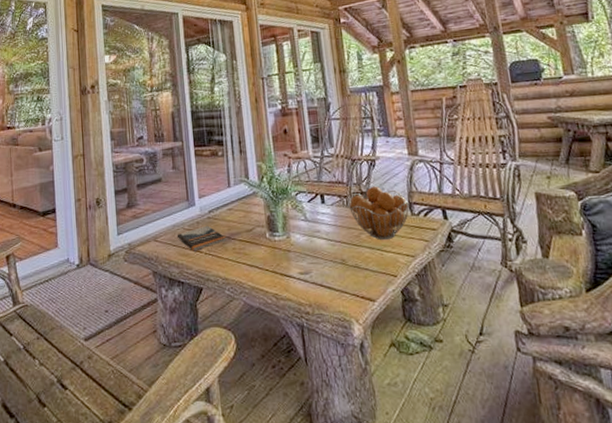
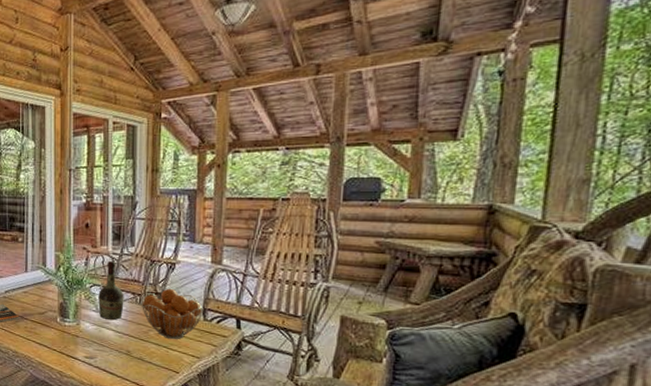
cognac bottle: none [305,164,332,229] -> present [98,260,124,321]

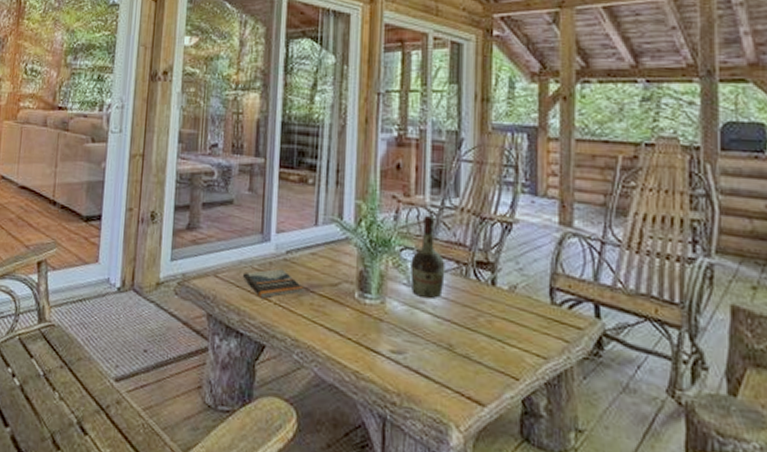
fruit basket: present [142,288,204,339] -> none [468,256,551,330]

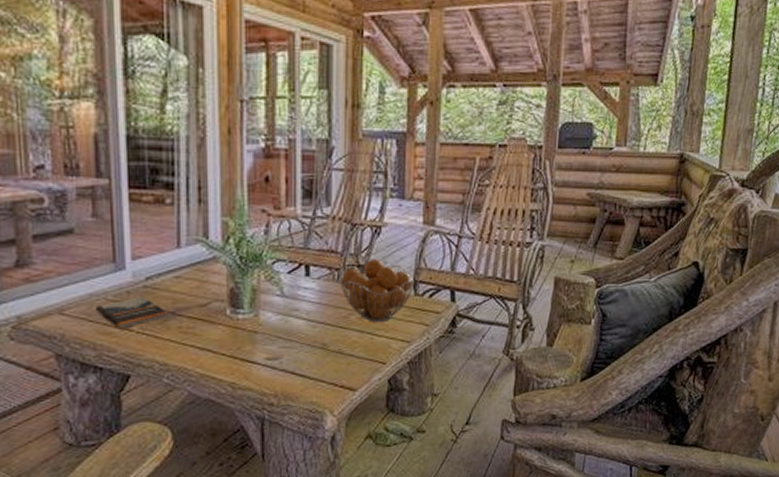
cognac bottle: present [410,215,445,299] -> none [284,226,318,306]
fruit basket: none [468,256,551,330] -> present [340,258,415,322]

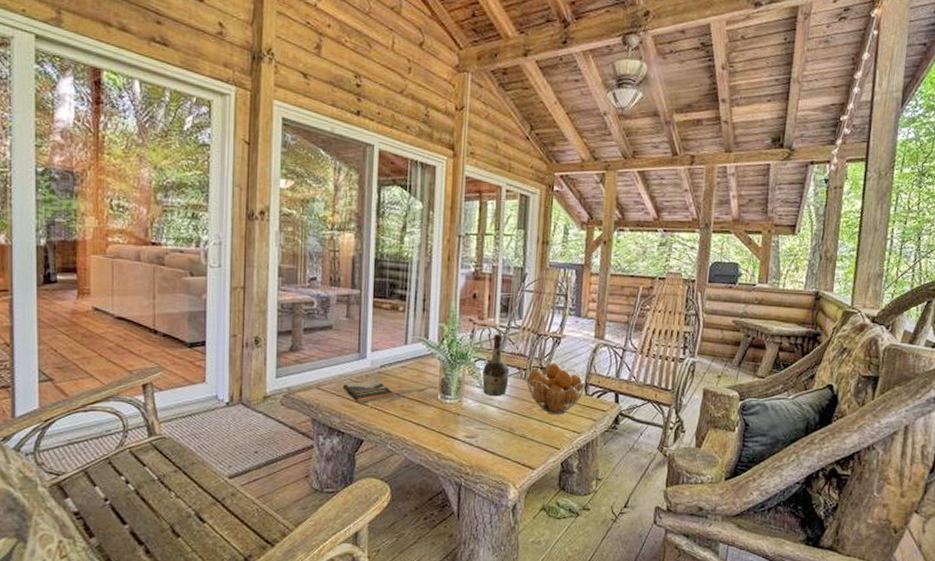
cognac bottle: none [284,226,318,306] -> present [482,333,510,397]

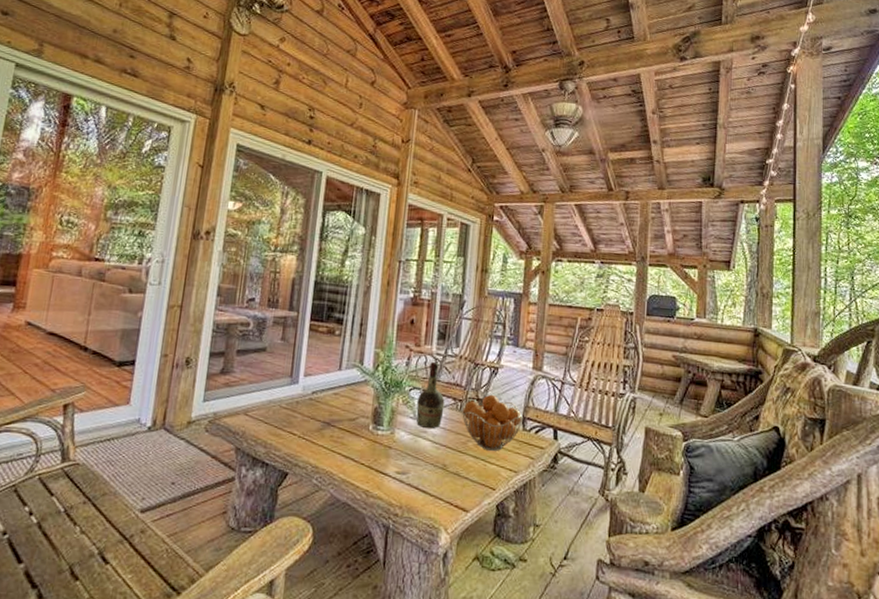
book: present [342,380,395,404] -> none [271,407,325,433]

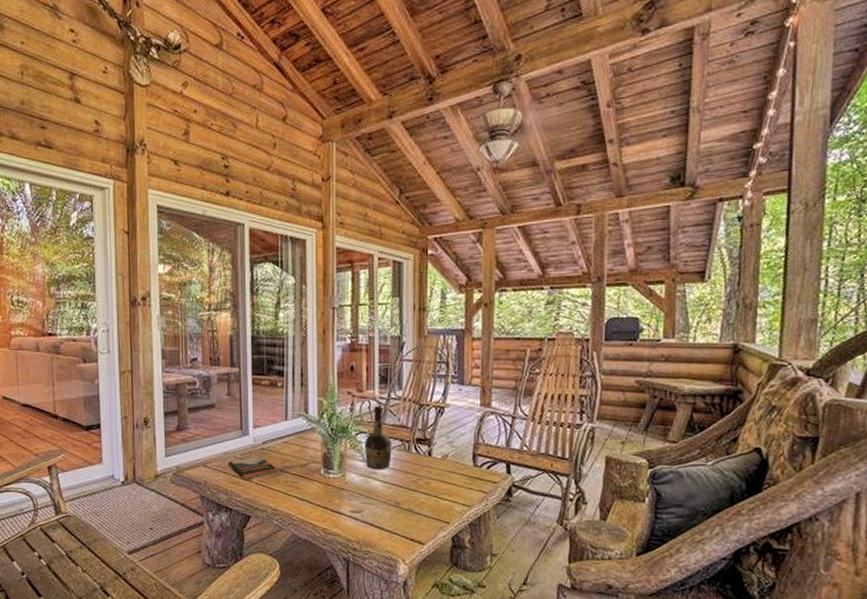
book: none [271,407,325,433] -> present [227,456,278,480]
fruit basket: present [462,394,524,451] -> none [410,433,474,487]

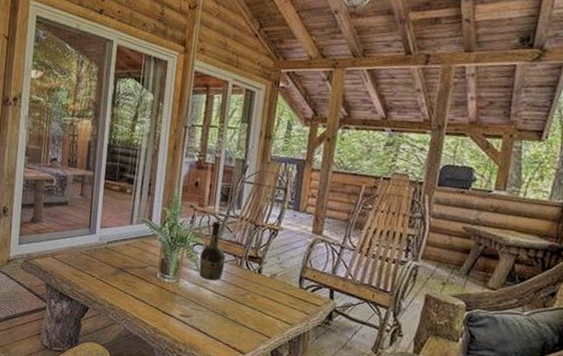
book: present [227,456,278,480] -> none [73,254,119,275]

